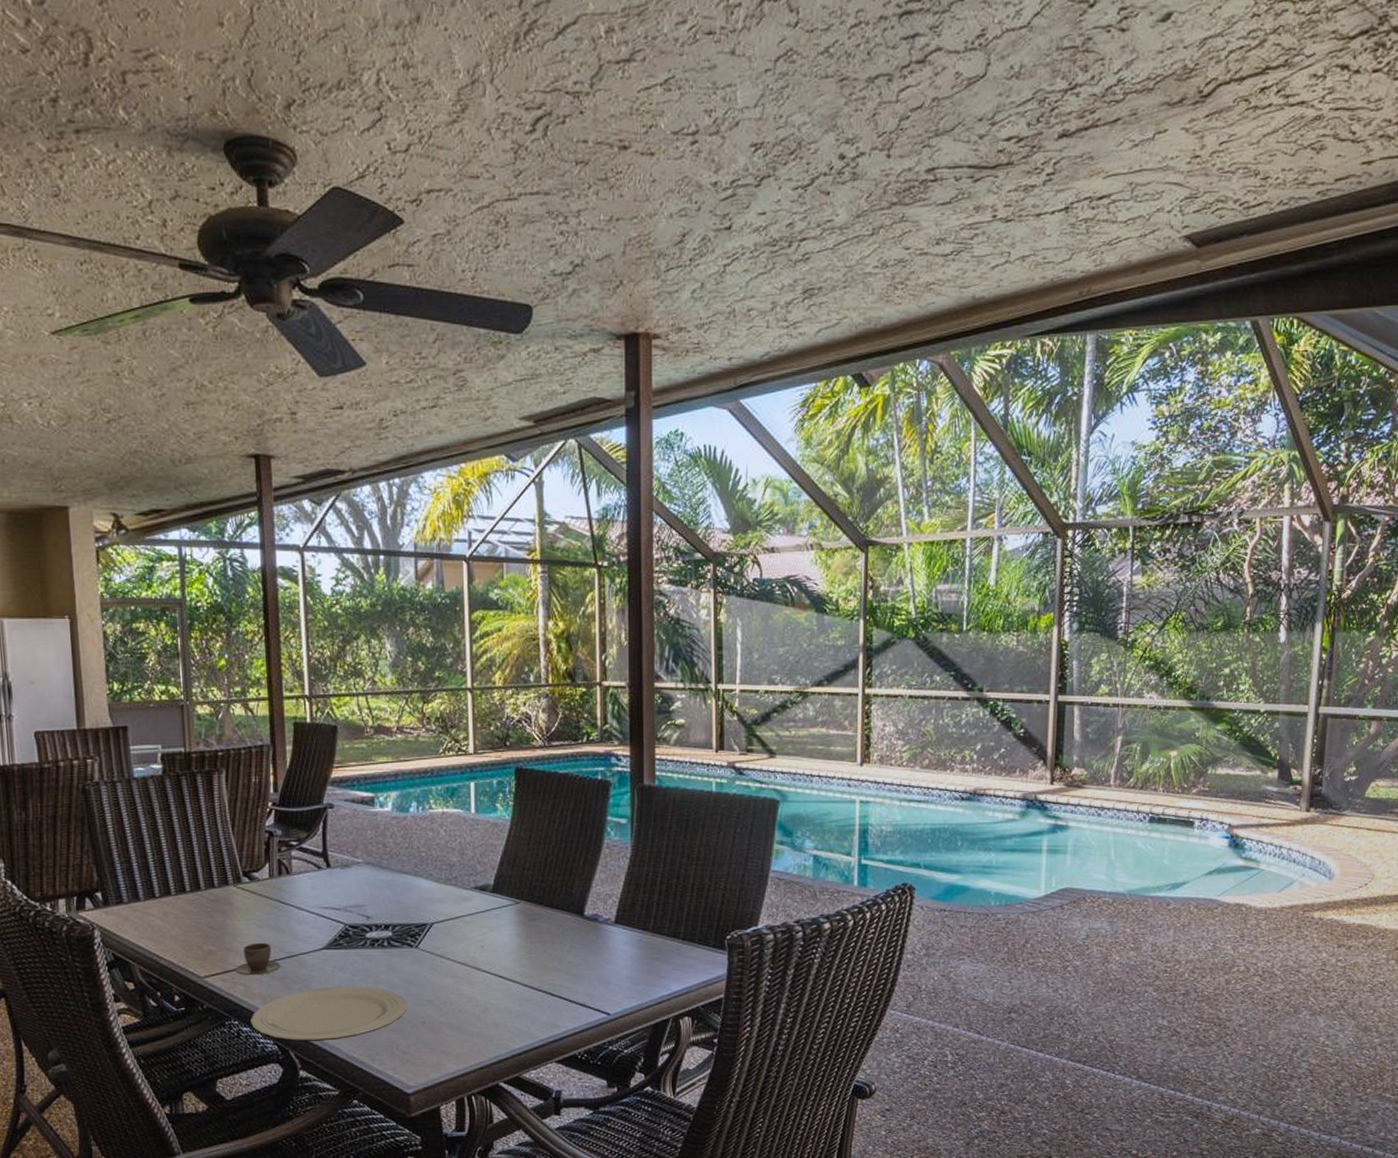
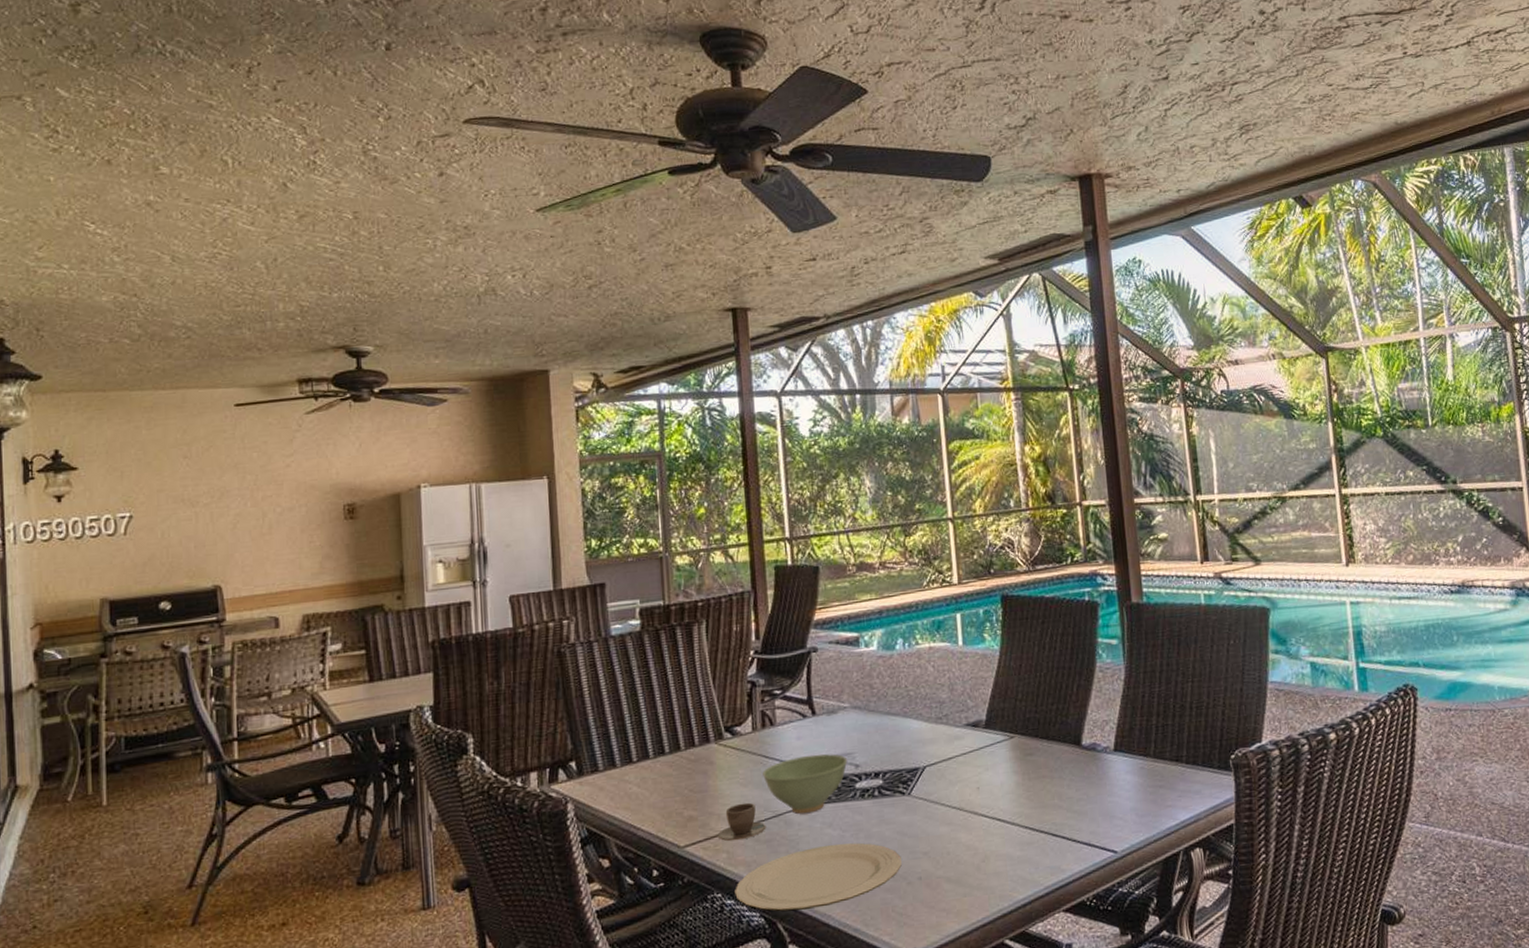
bowl: none [278,903,360,957] -> present [763,754,848,814]

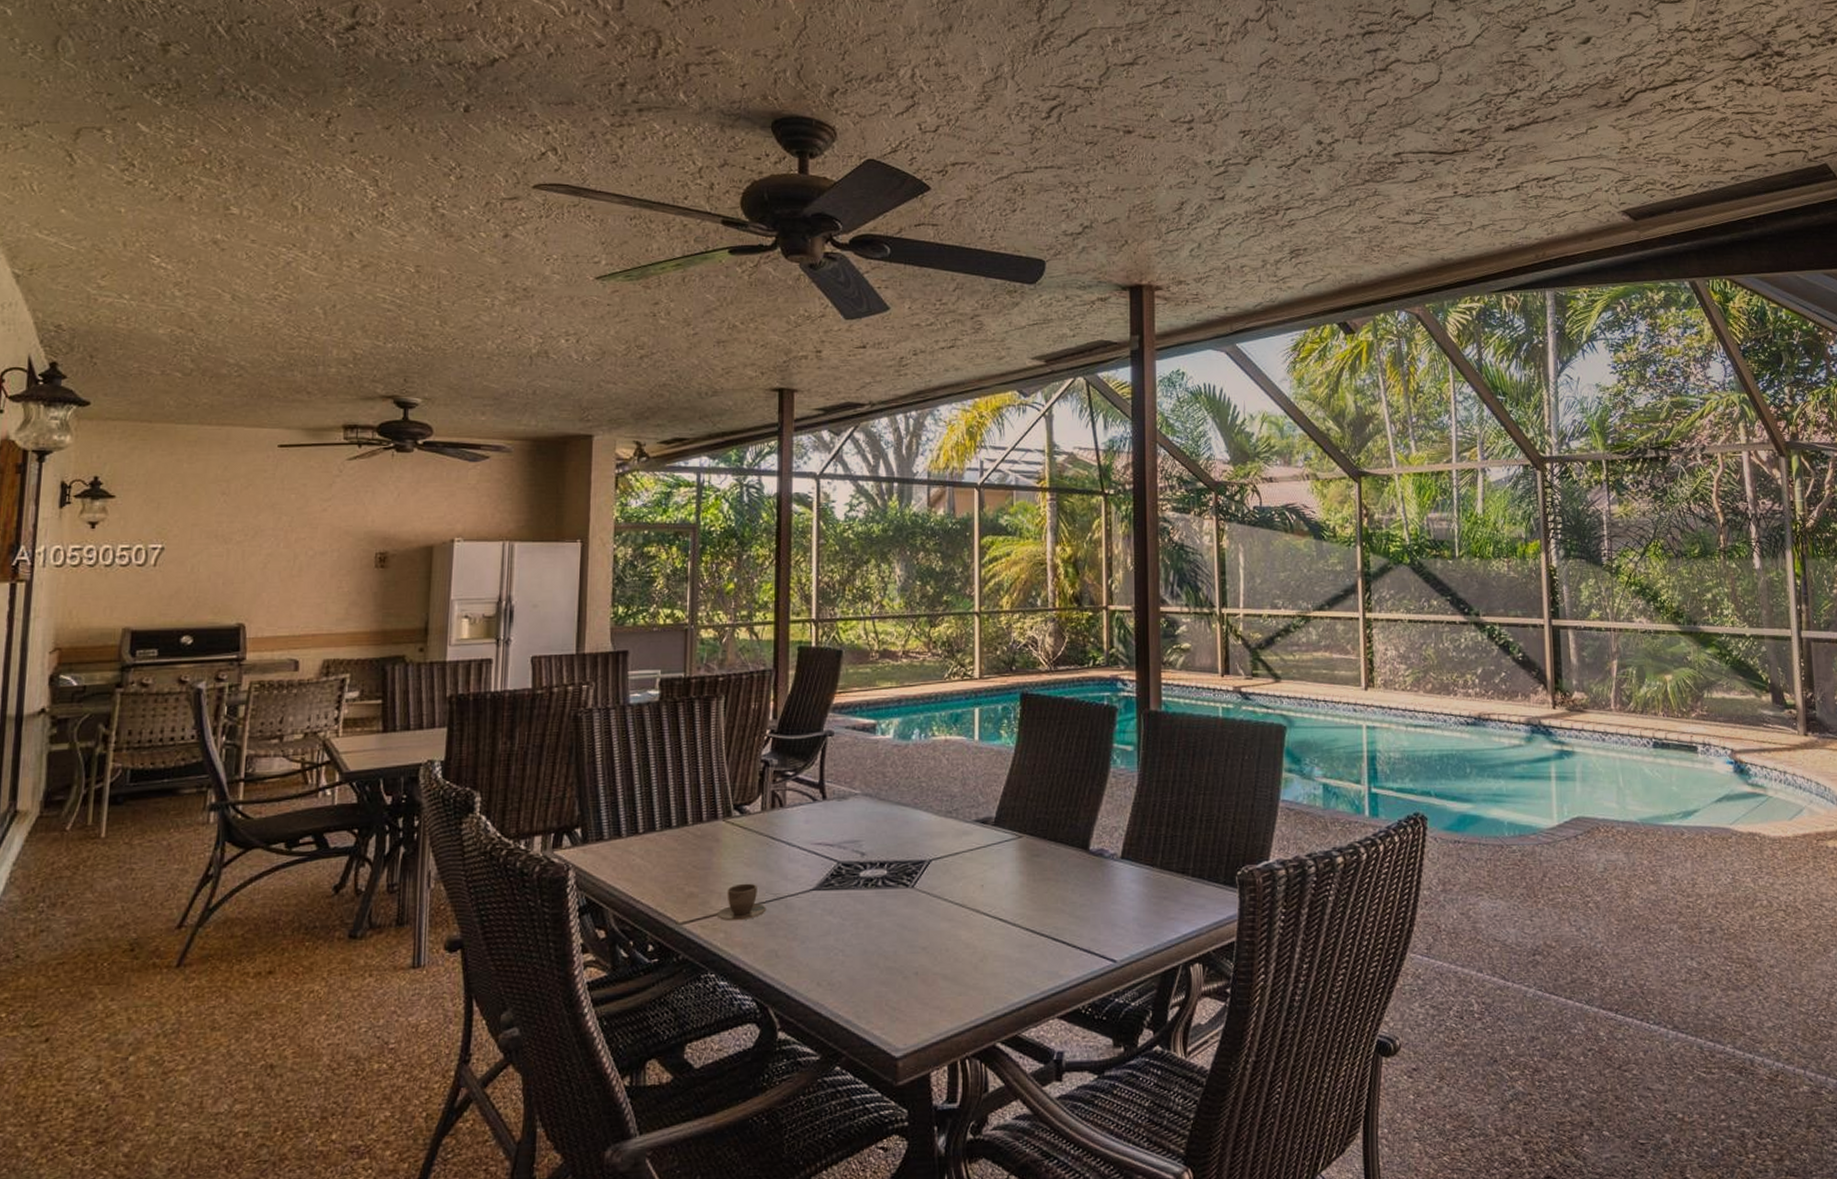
plate: present [735,842,902,912] -> none [729,931,899,997]
bowl: present [763,754,848,814] -> none [768,839,854,899]

